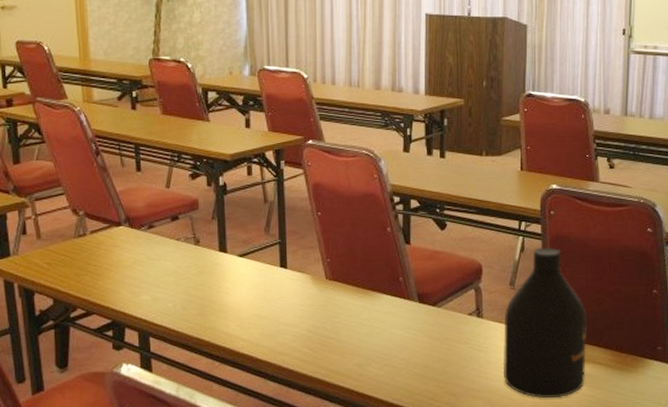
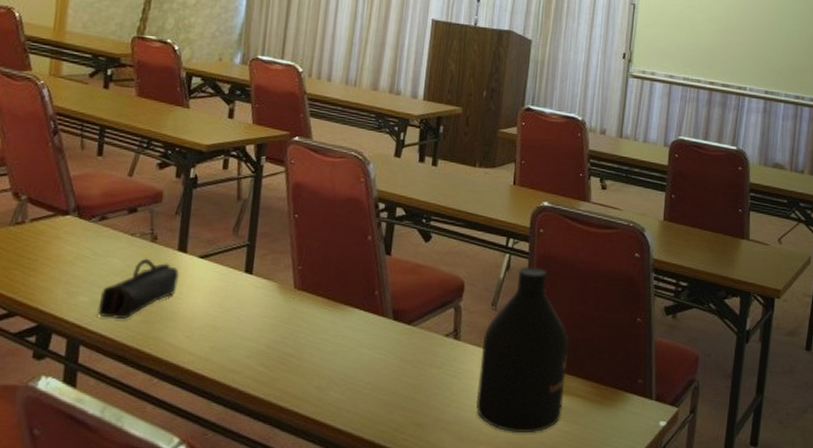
pencil case: none [159,259,224,313] -> present [97,258,180,319]

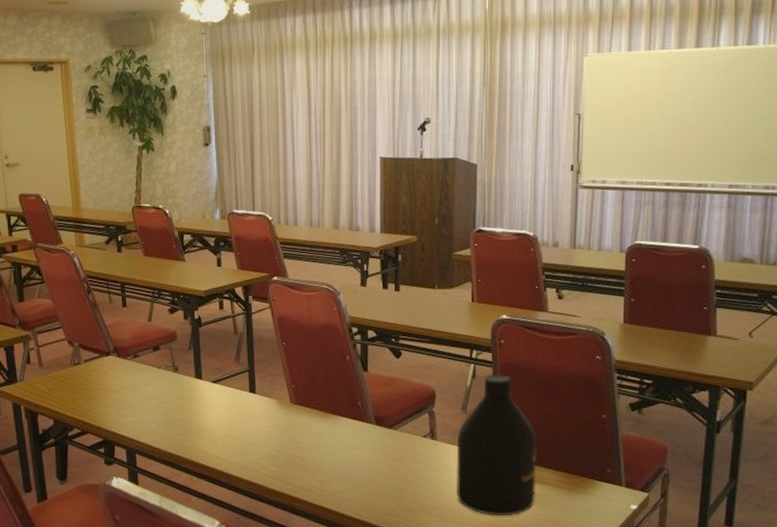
pencil case: present [97,258,180,319] -> none [143,385,200,433]

